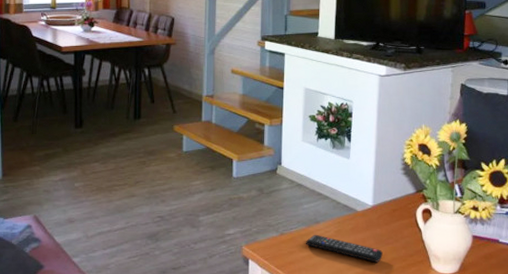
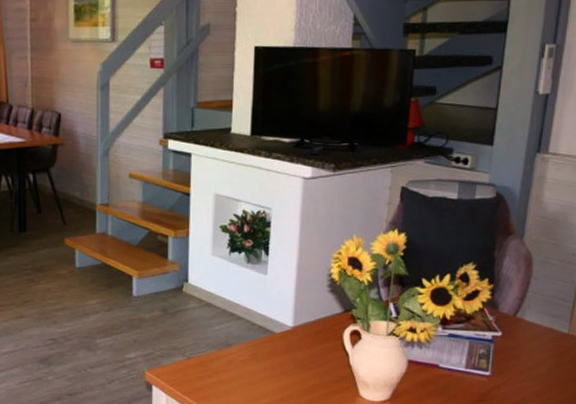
remote control: present [305,234,383,263] -> none [215,358,303,389]

